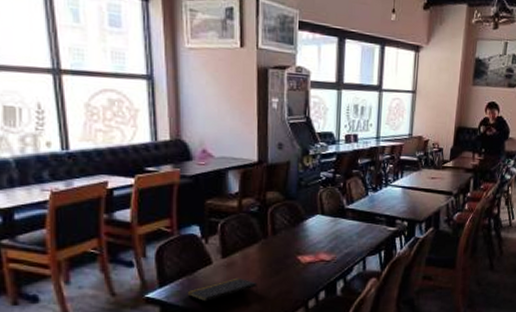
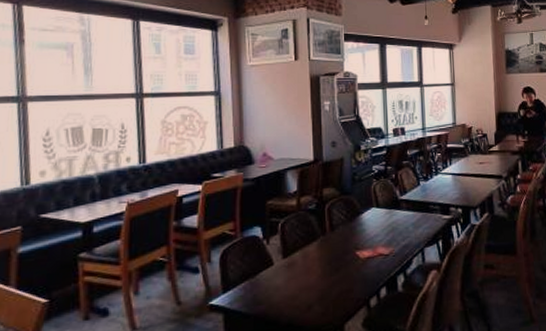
notepad: present [187,277,259,302] -> none [249,278,320,307]

